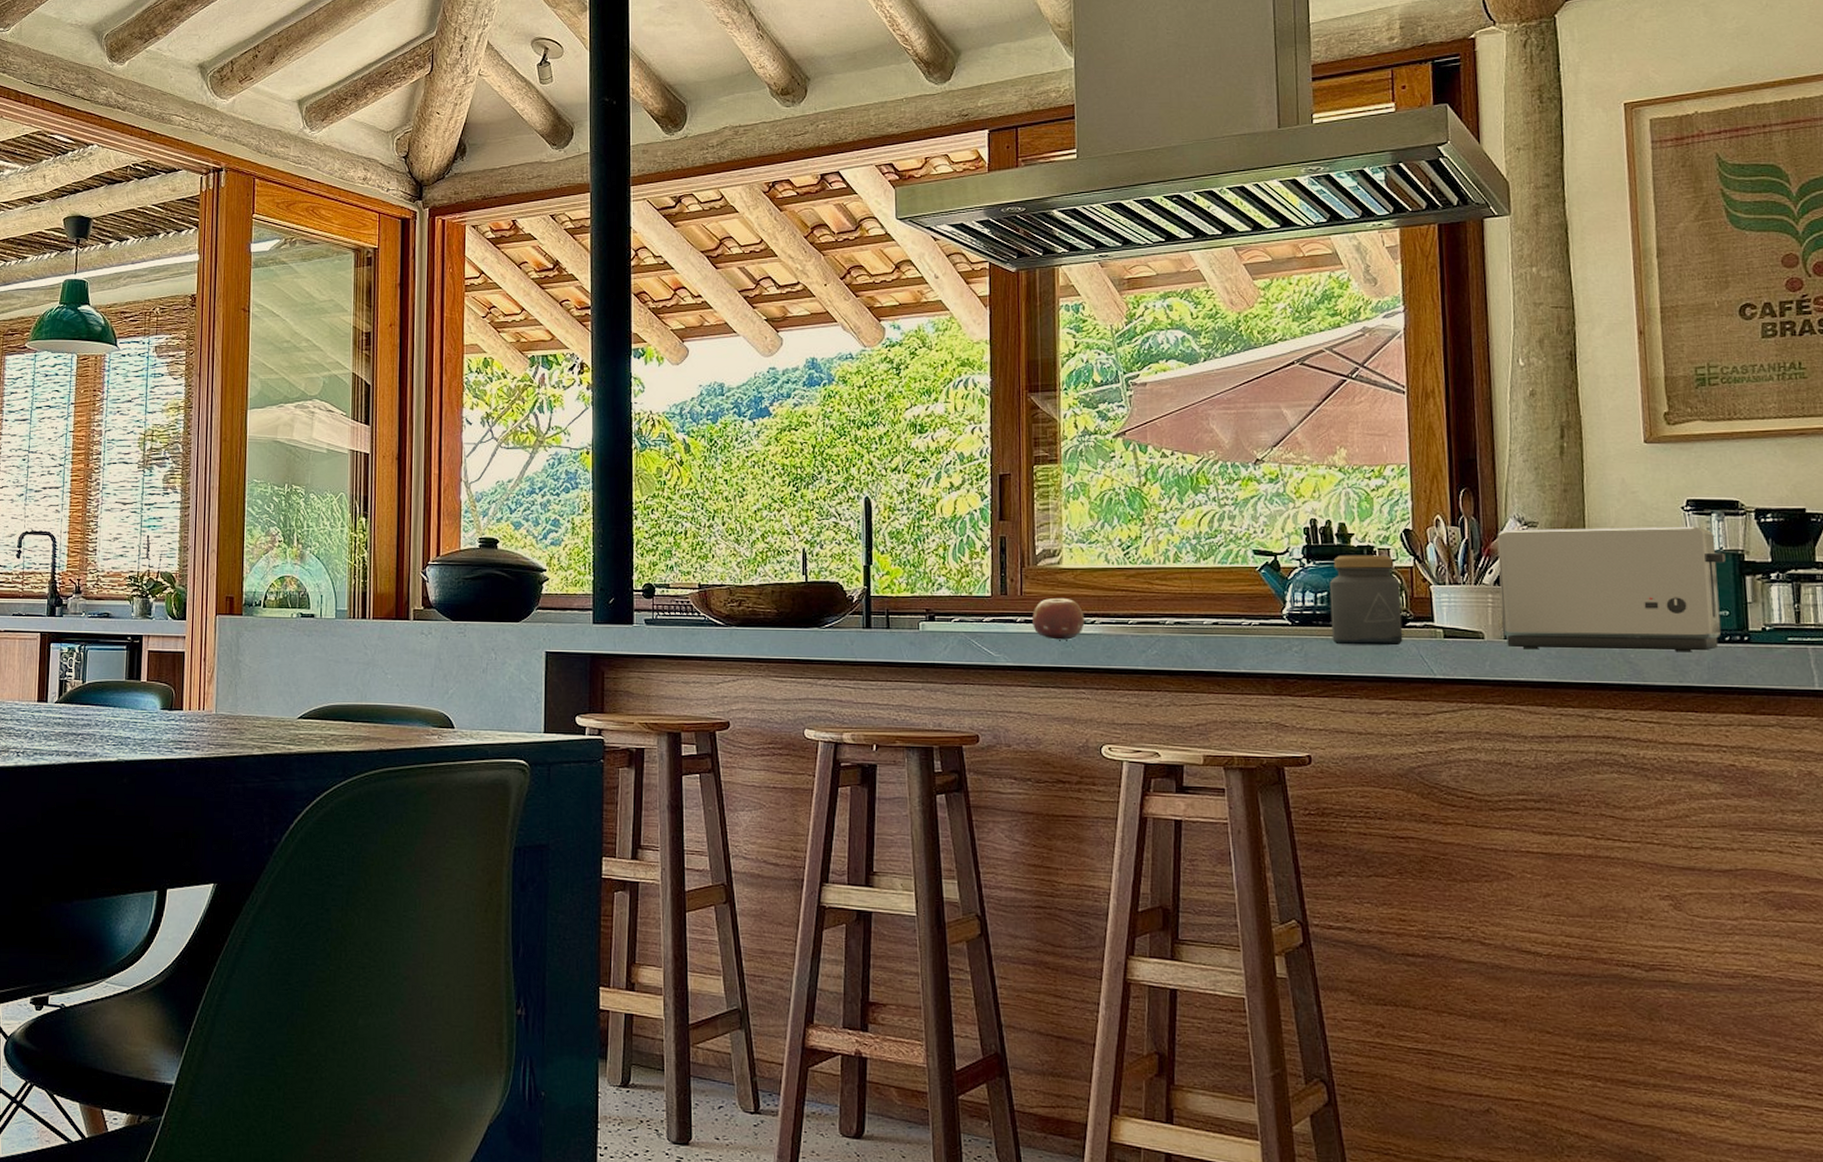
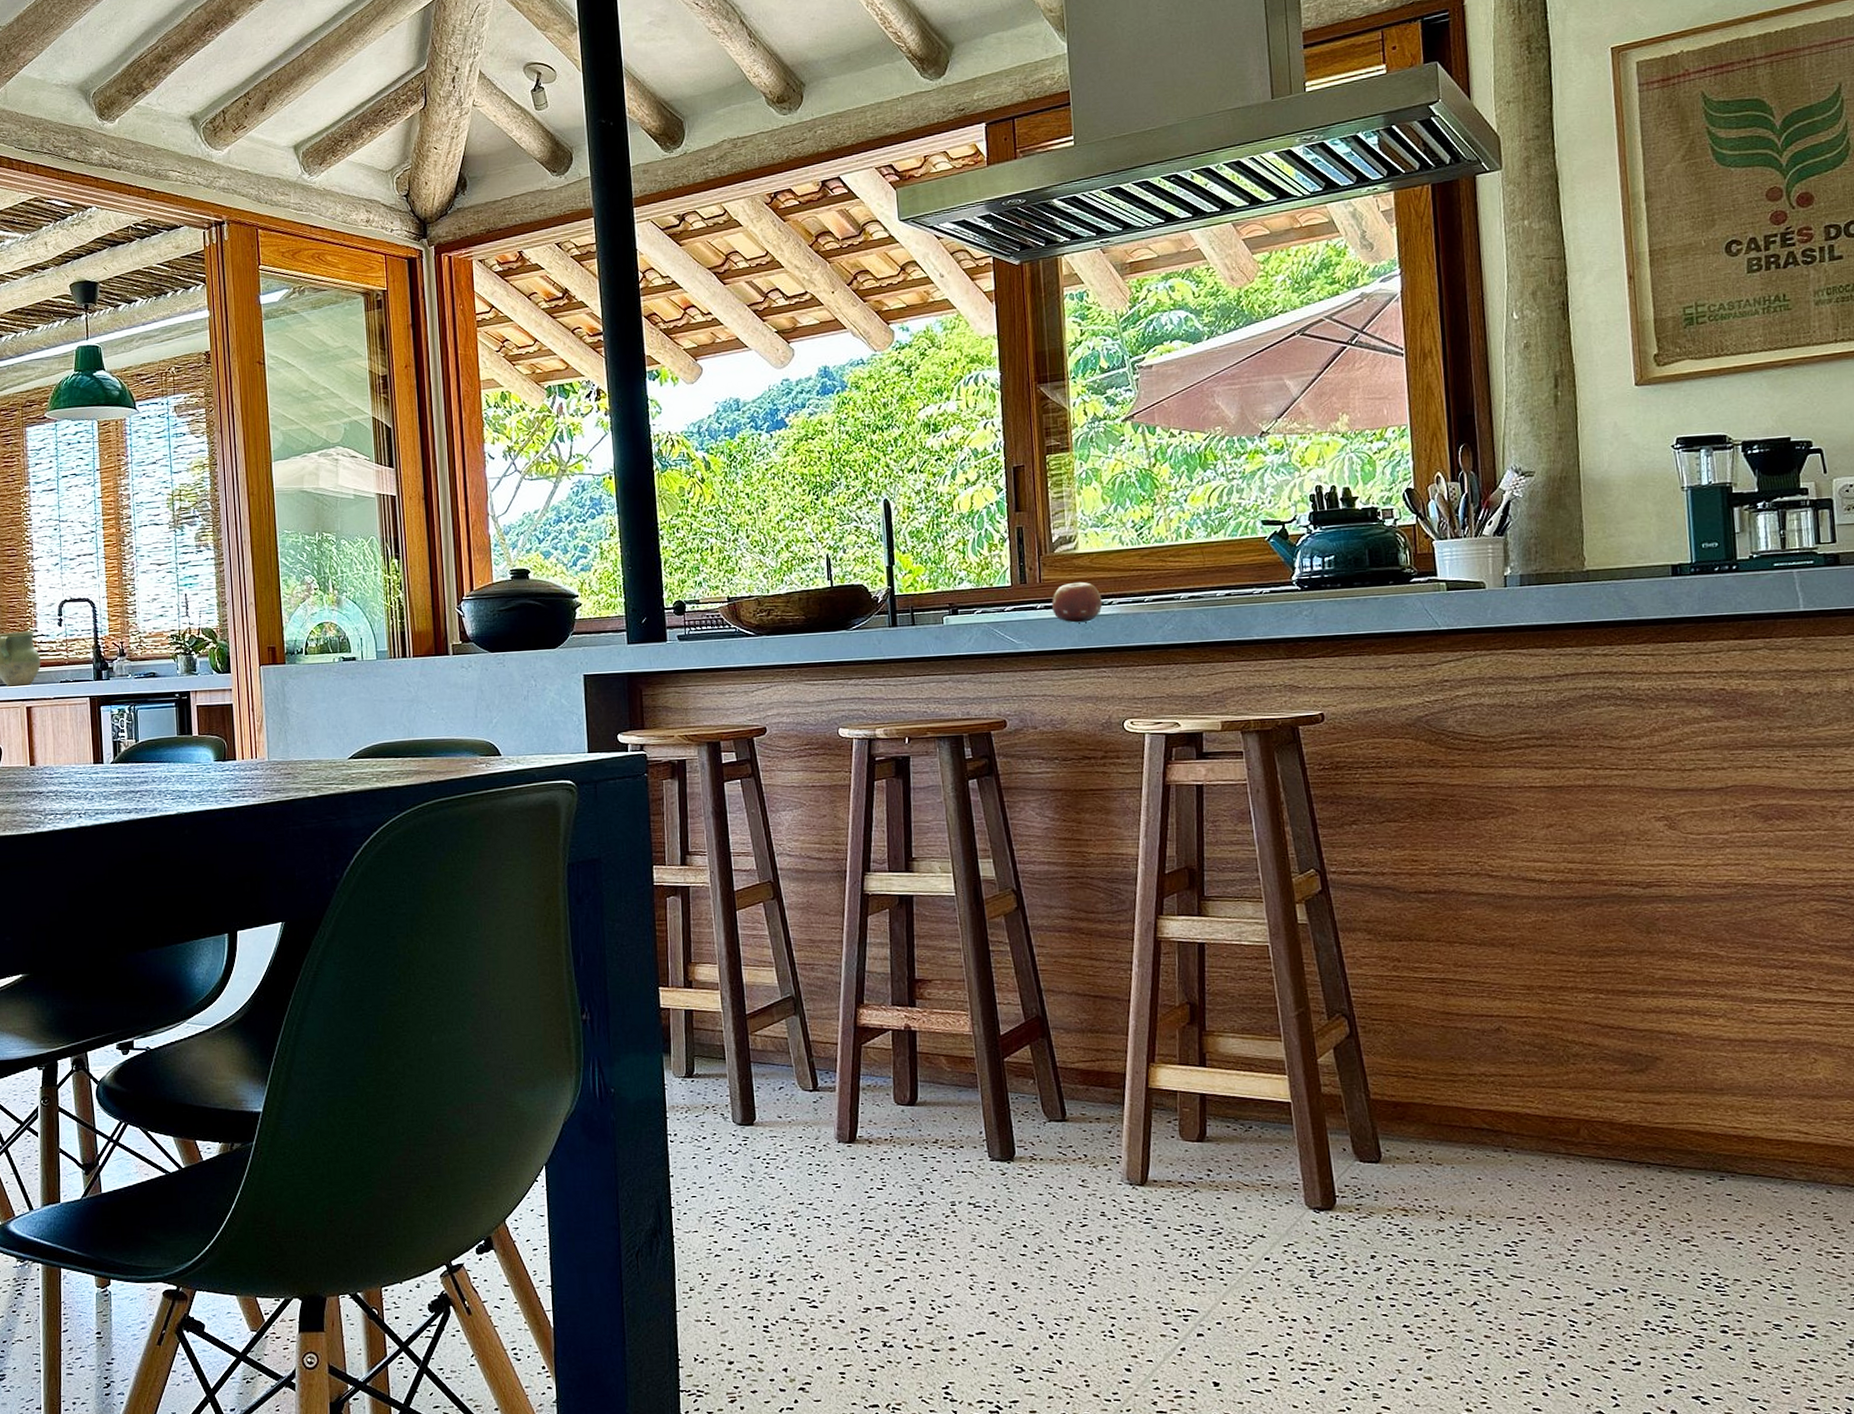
jar: present [1329,555,1403,646] -> none [1335,515,1408,606]
toaster: present [1497,526,1726,652] -> none [1495,463,1715,595]

